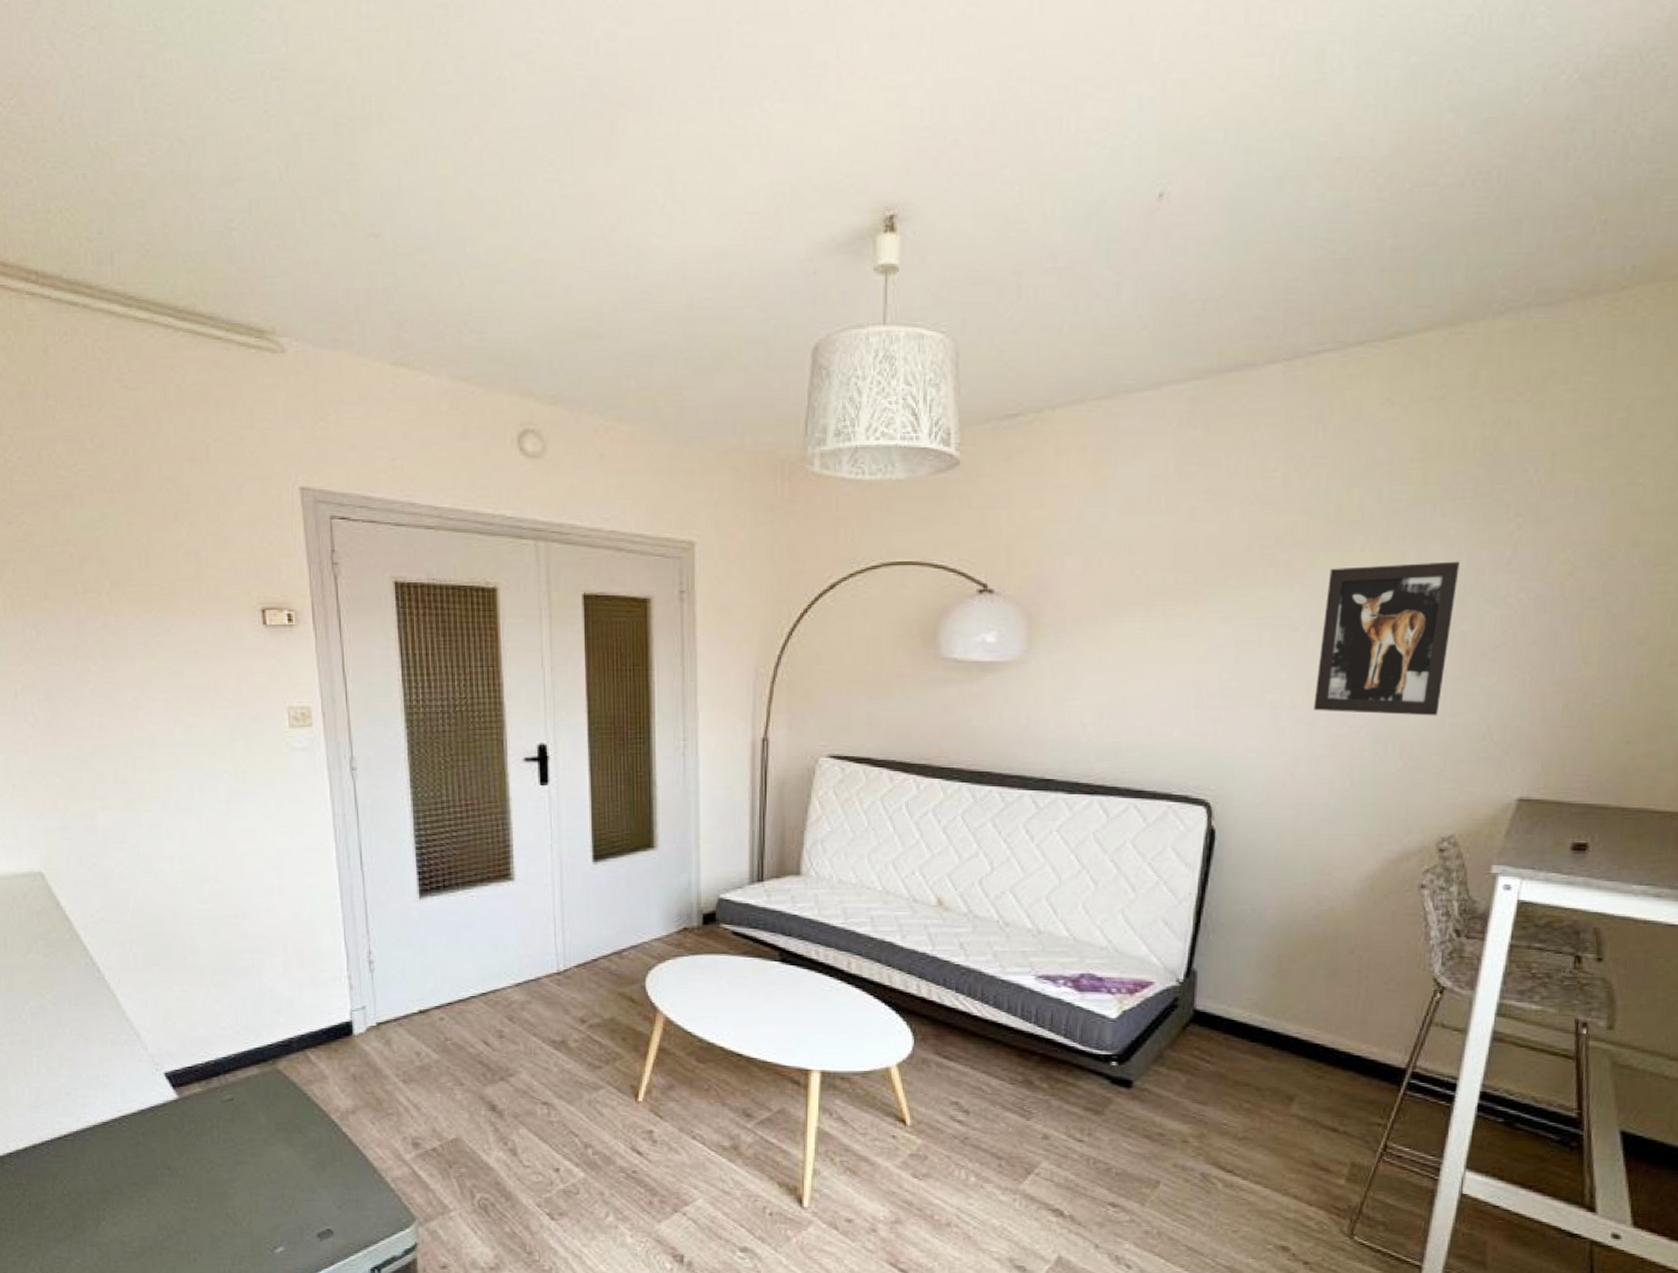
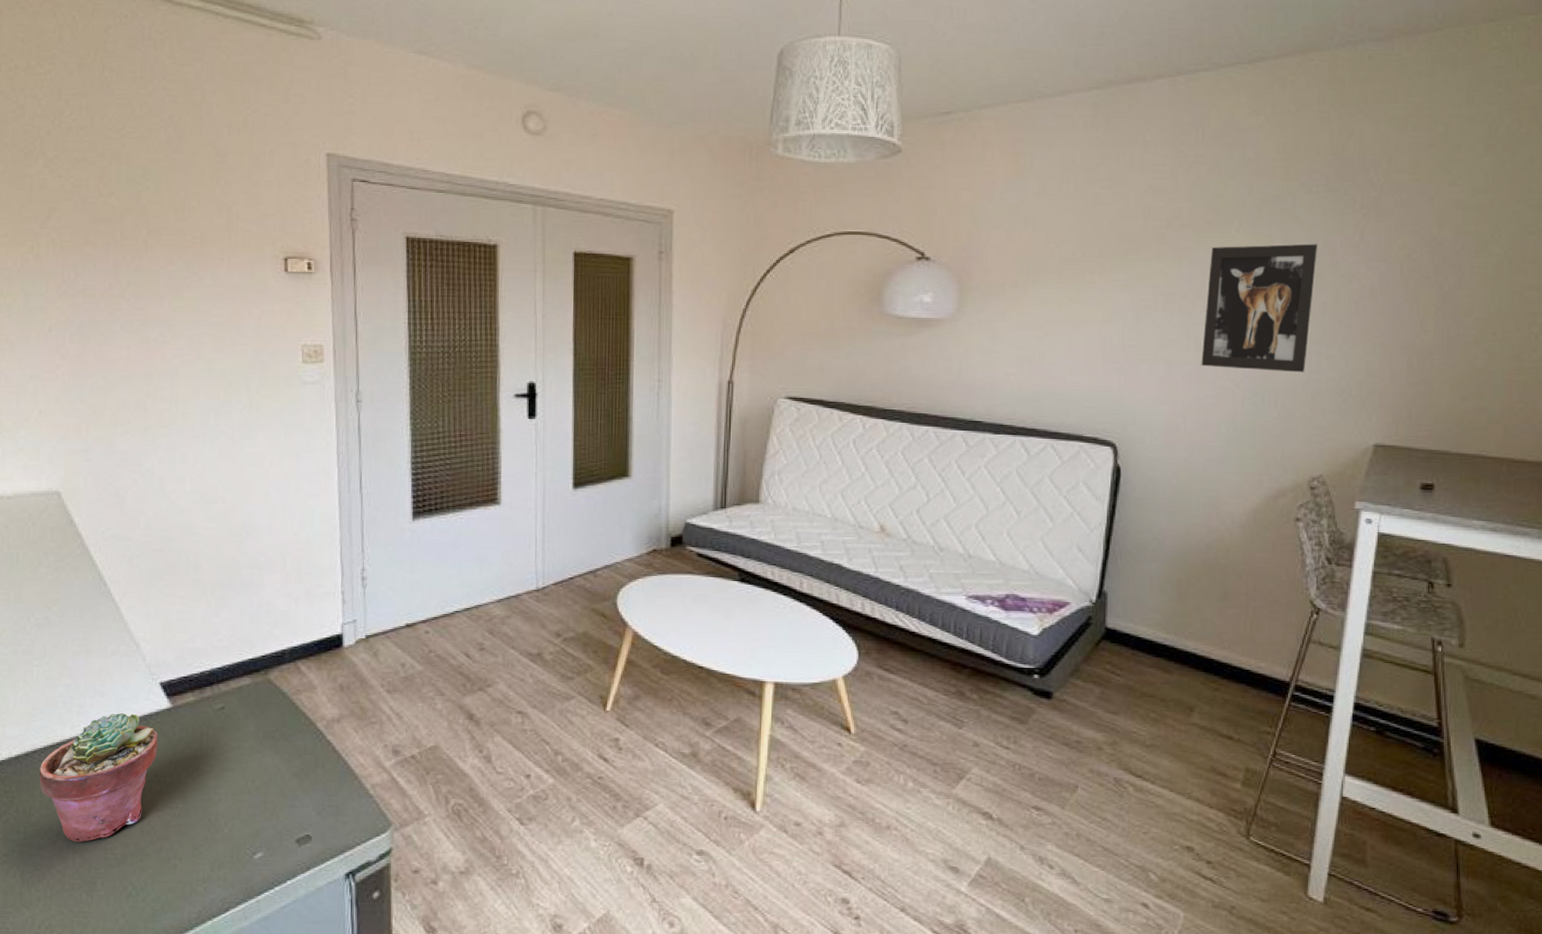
potted succulent: none [48,1104,168,1236] -> present [39,713,158,842]

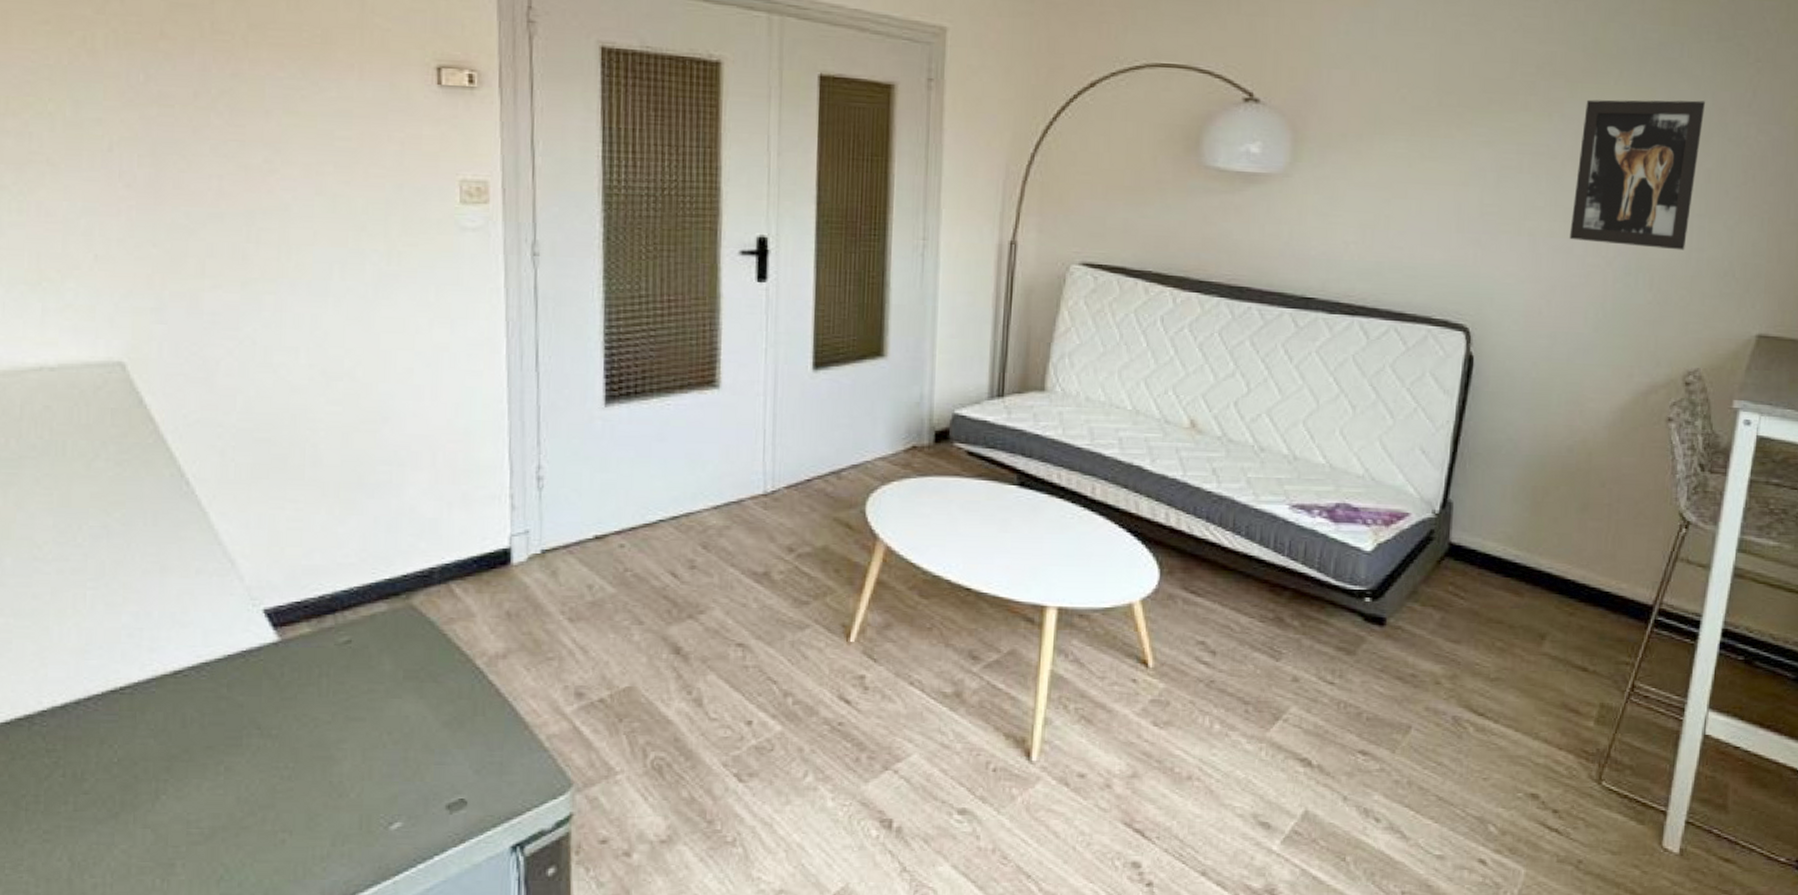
potted succulent: present [39,713,158,842] -> none [94,648,261,814]

